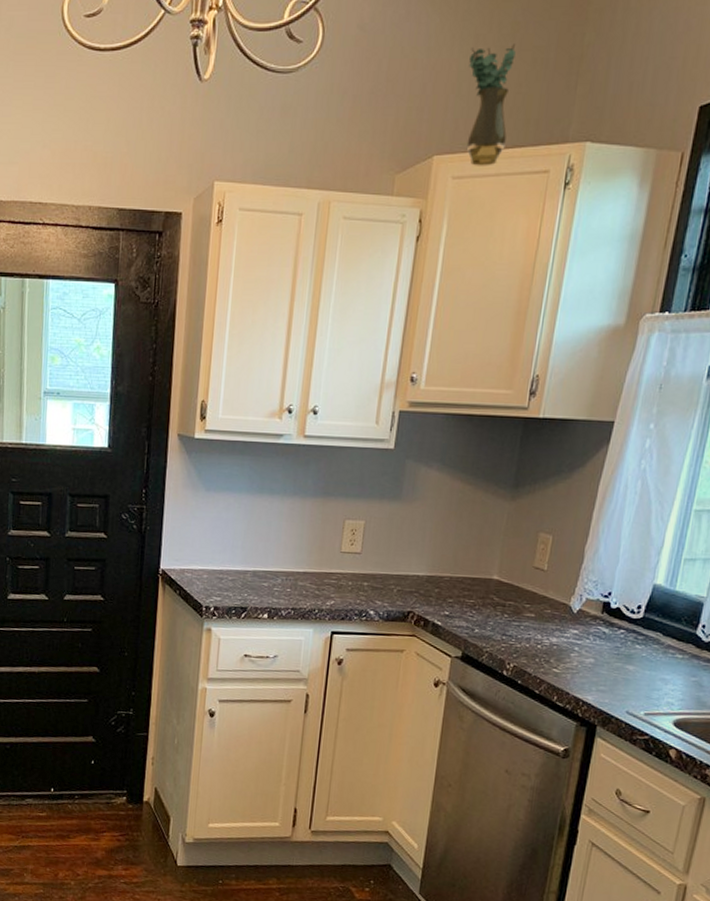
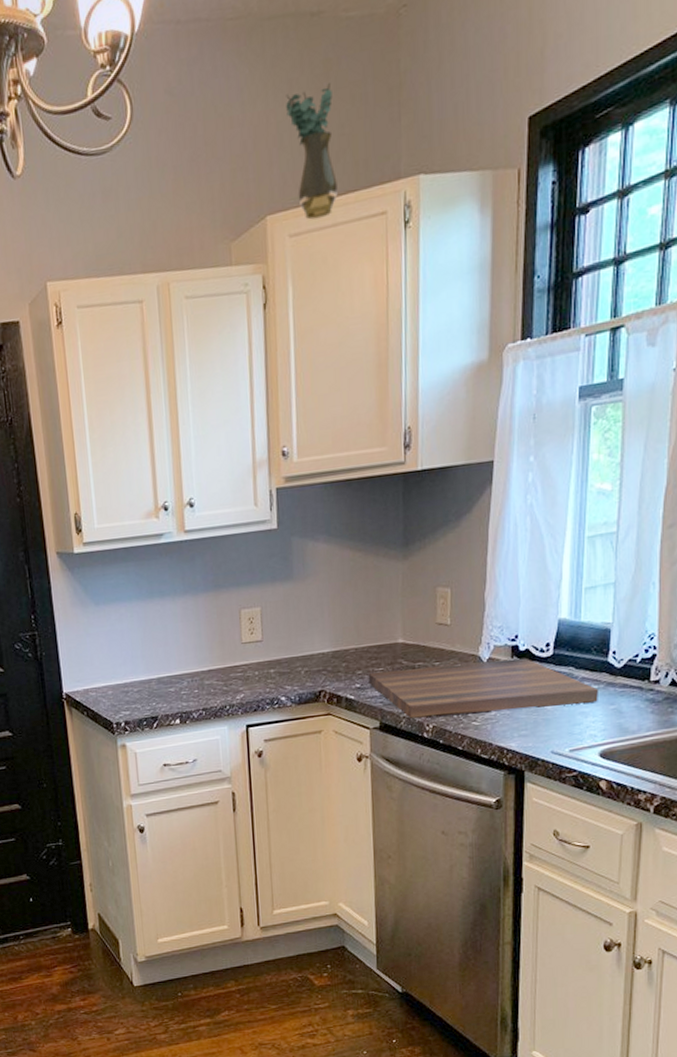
cutting board: none [457,602,682,671] -> present [368,657,598,719]

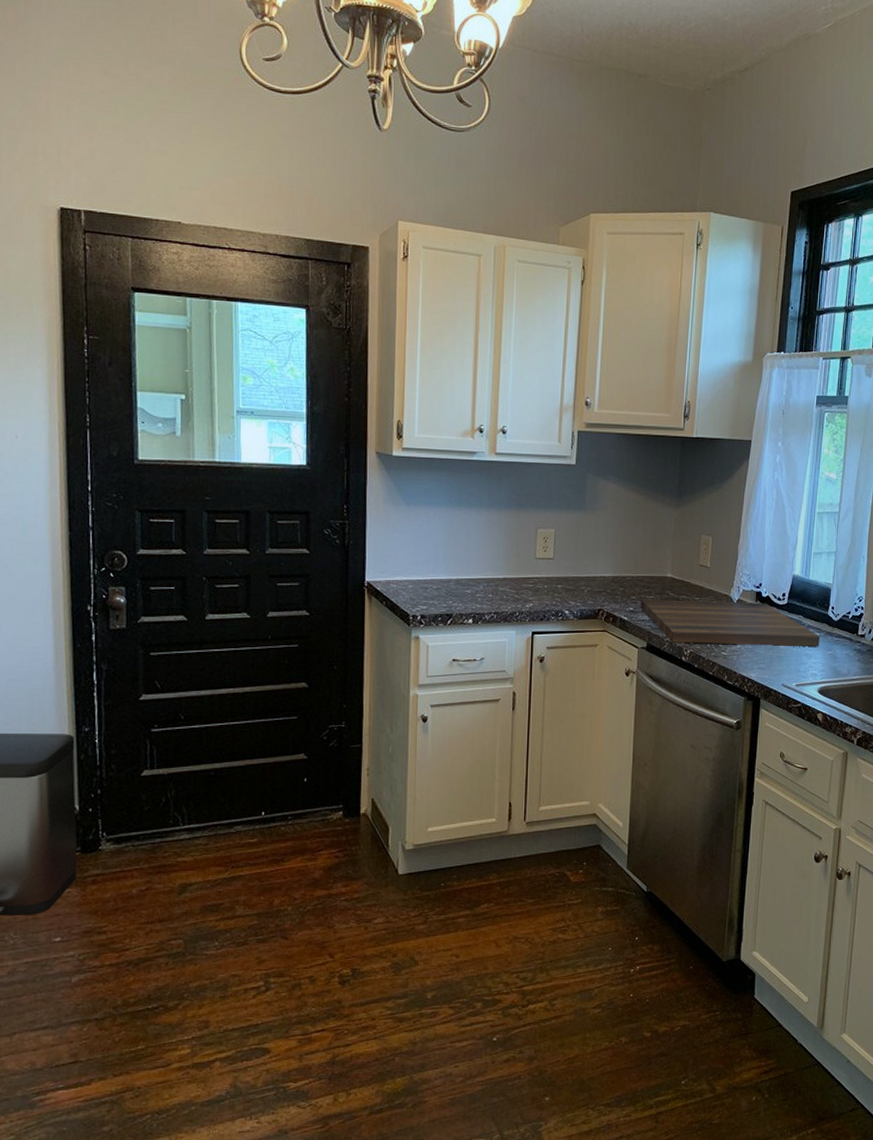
vase: present [286,83,338,220] -> none [614,127,650,226]

